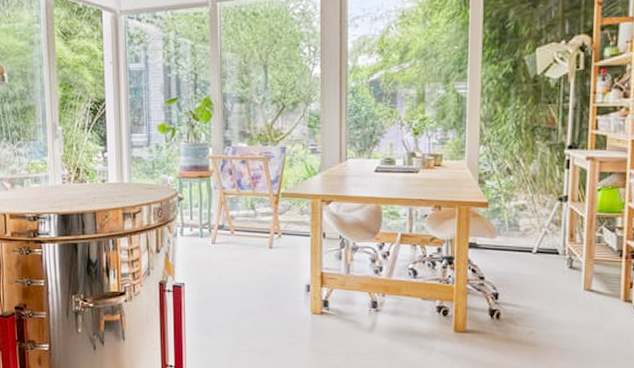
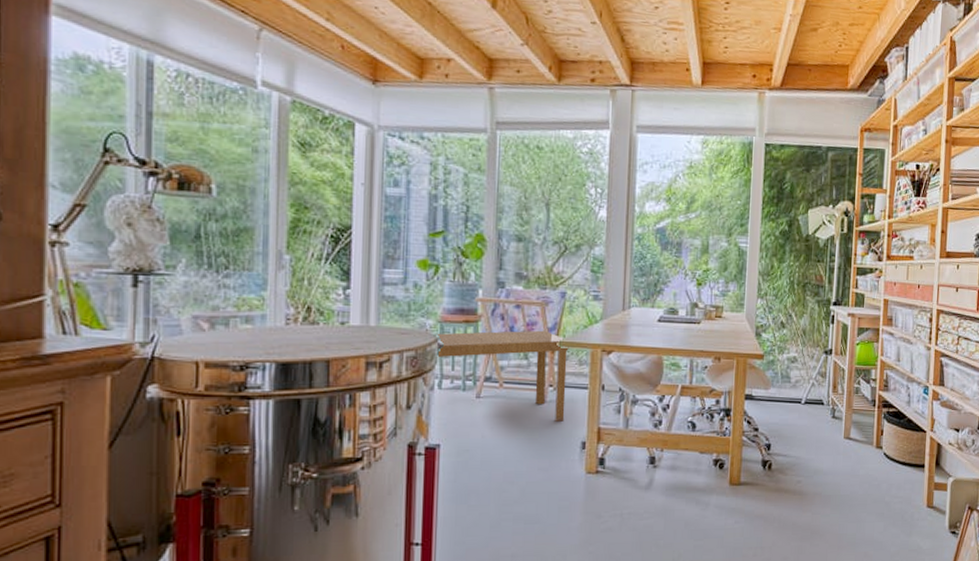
dining table: none [175,183,291,267] -> present [435,330,569,423]

